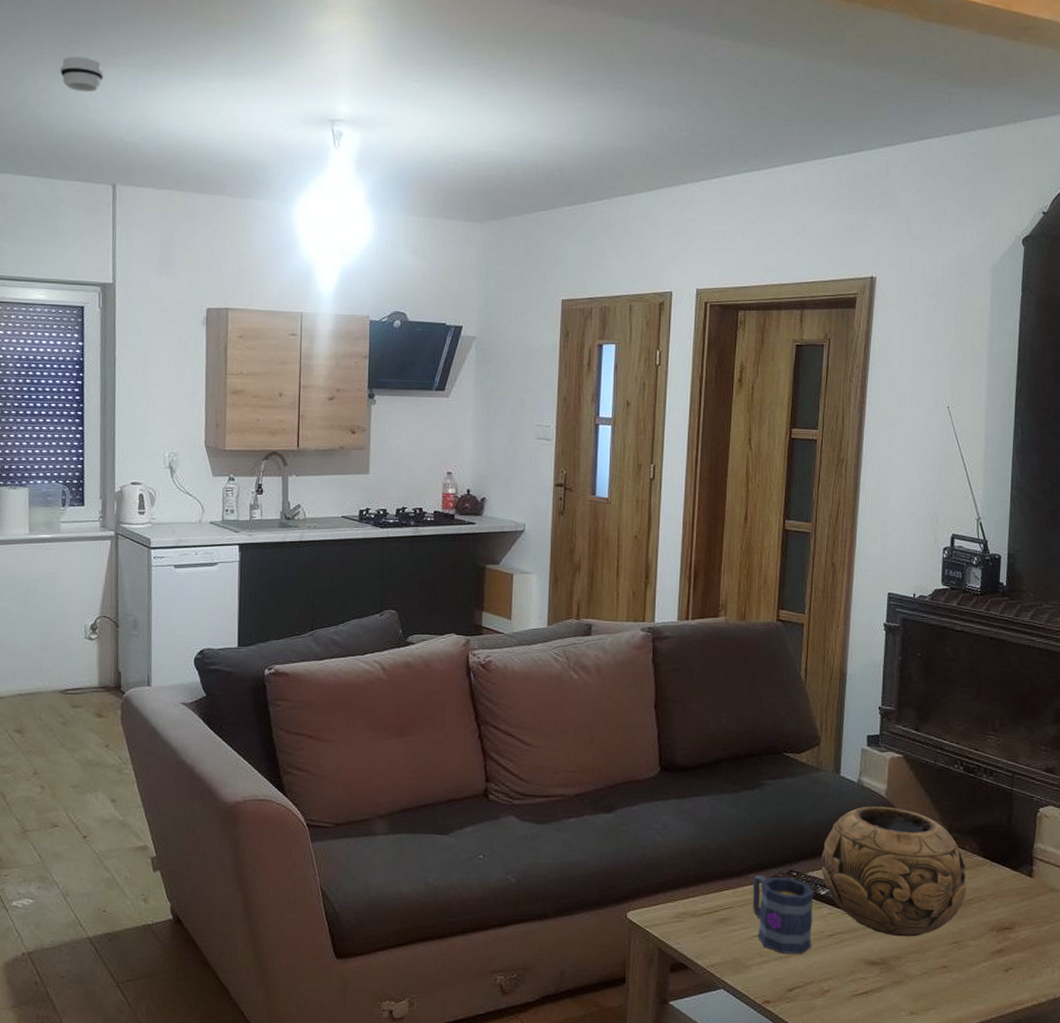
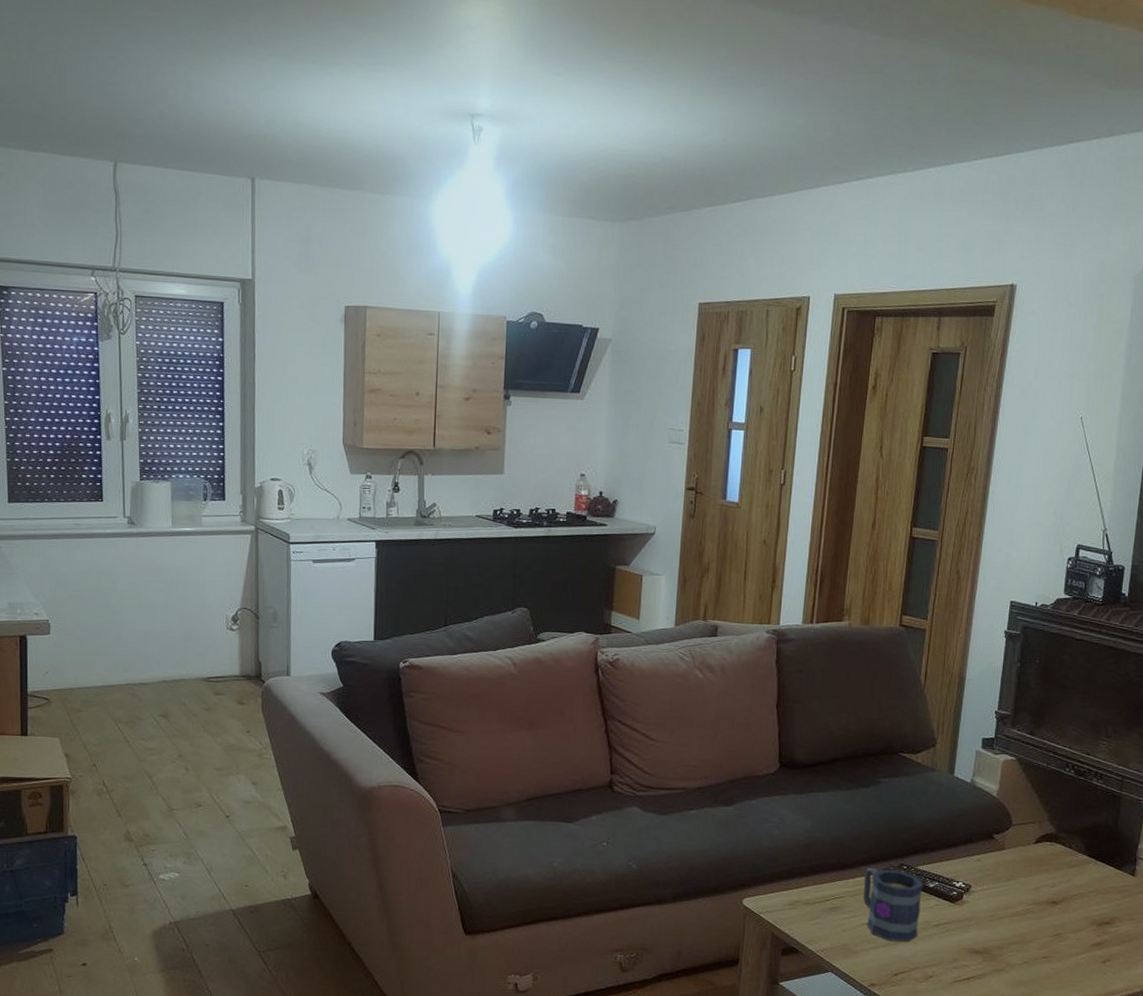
smoke detector: present [60,56,104,92] -> none [198,44,243,82]
decorative bowl: present [822,806,966,937] -> none [931,805,1071,929]

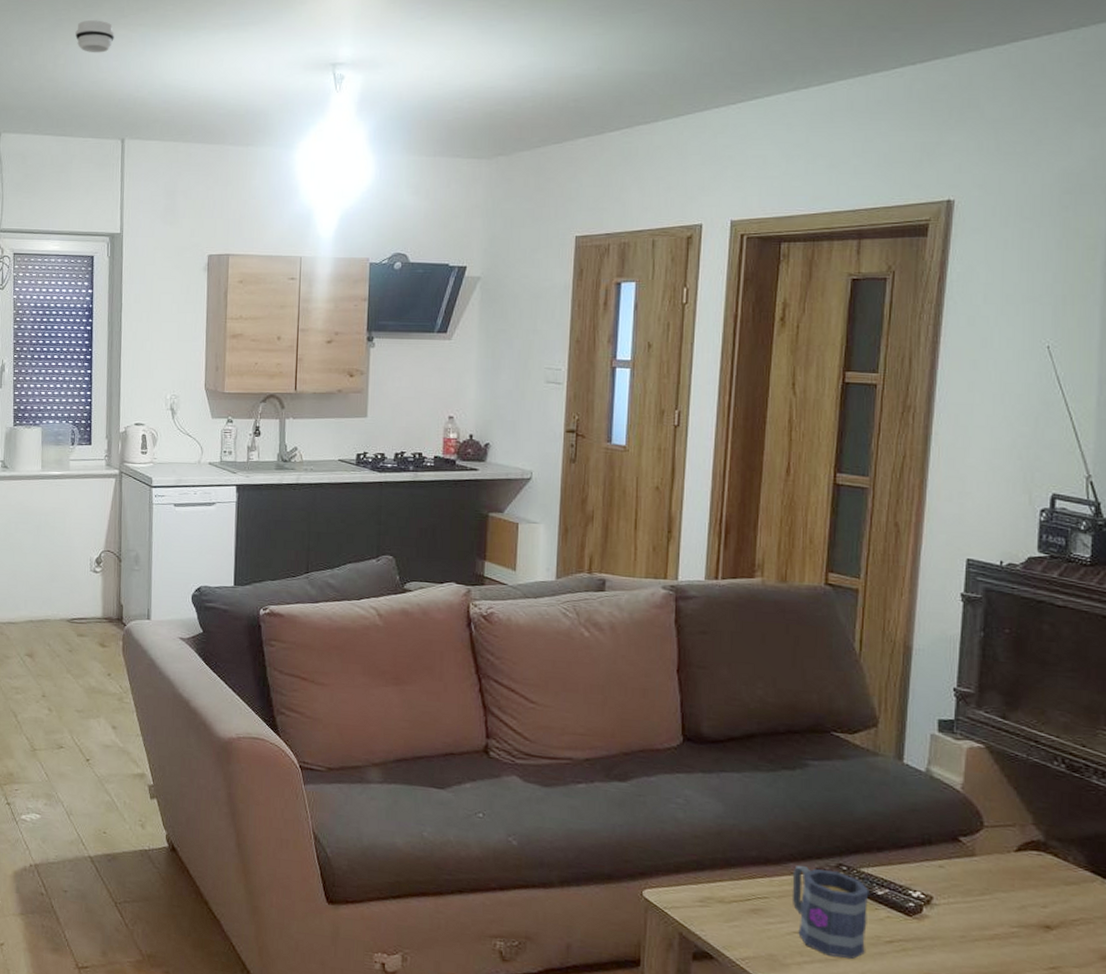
smoke detector: none [198,44,243,82] -> present [75,20,115,53]

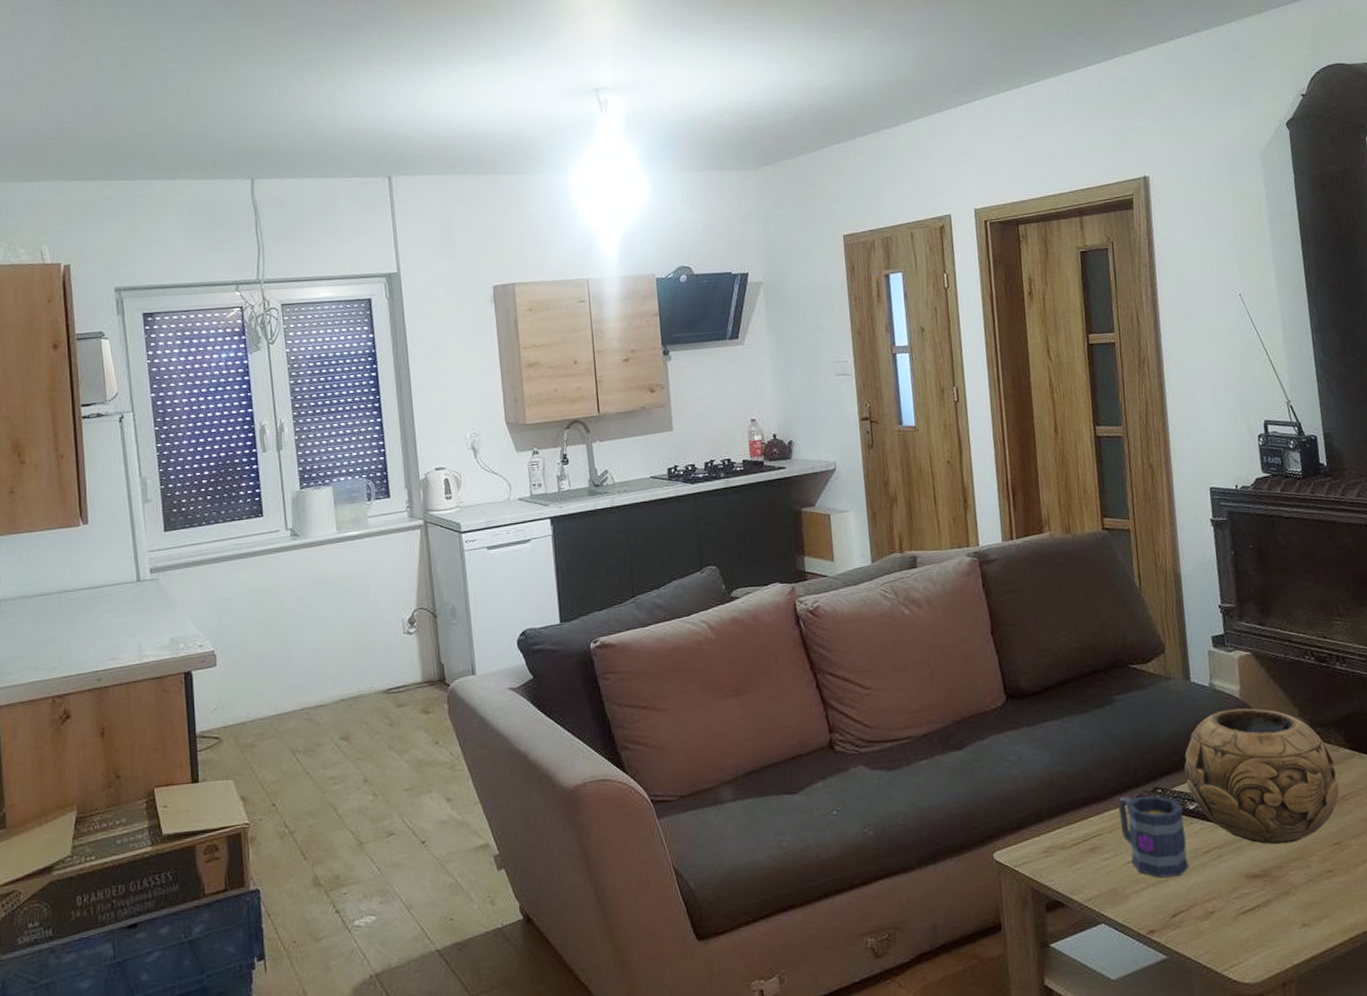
smoke detector: present [75,20,115,53] -> none [326,58,370,92]
decorative bowl: none [879,800,1069,956] -> present [1184,708,1339,845]

